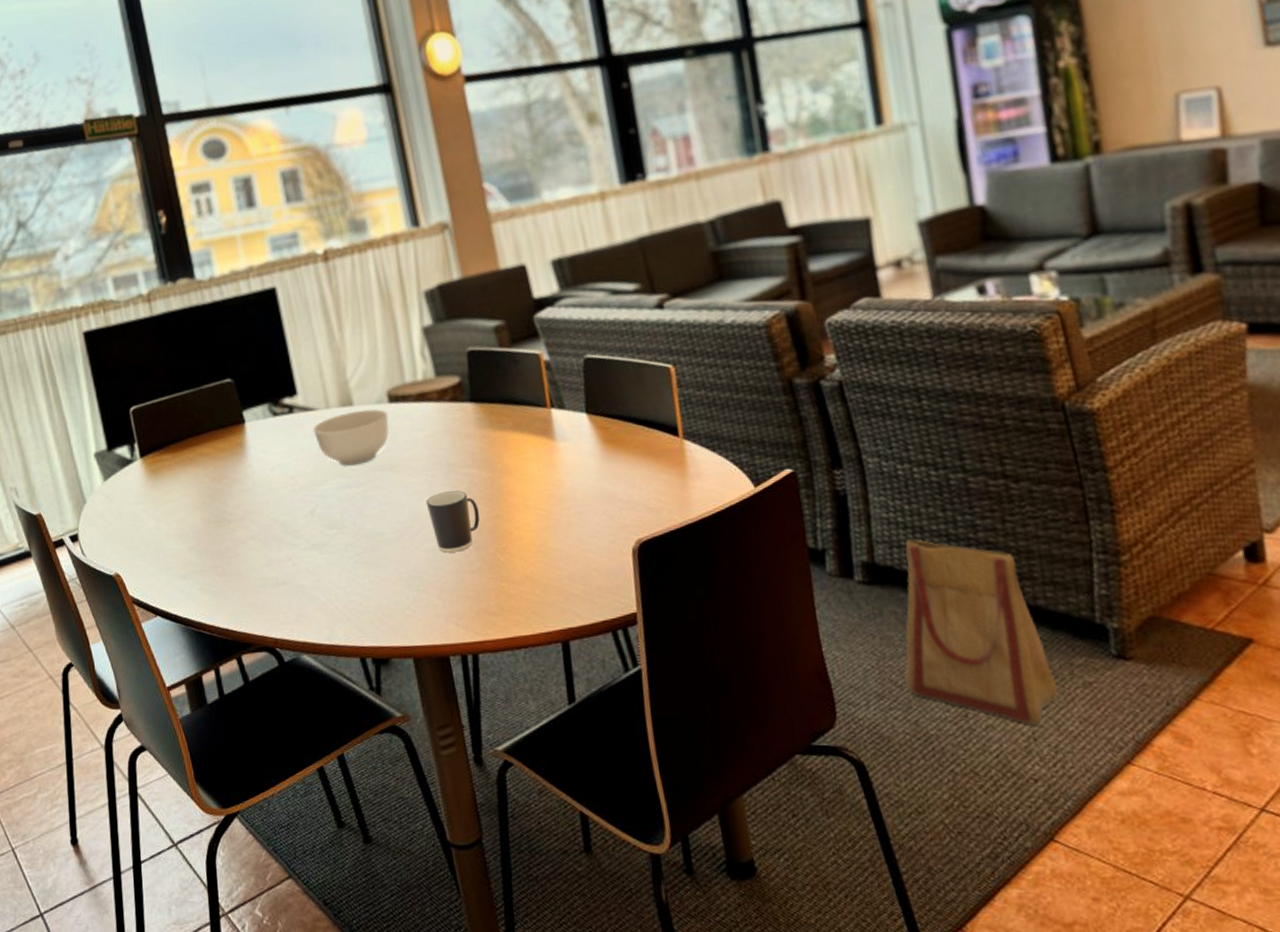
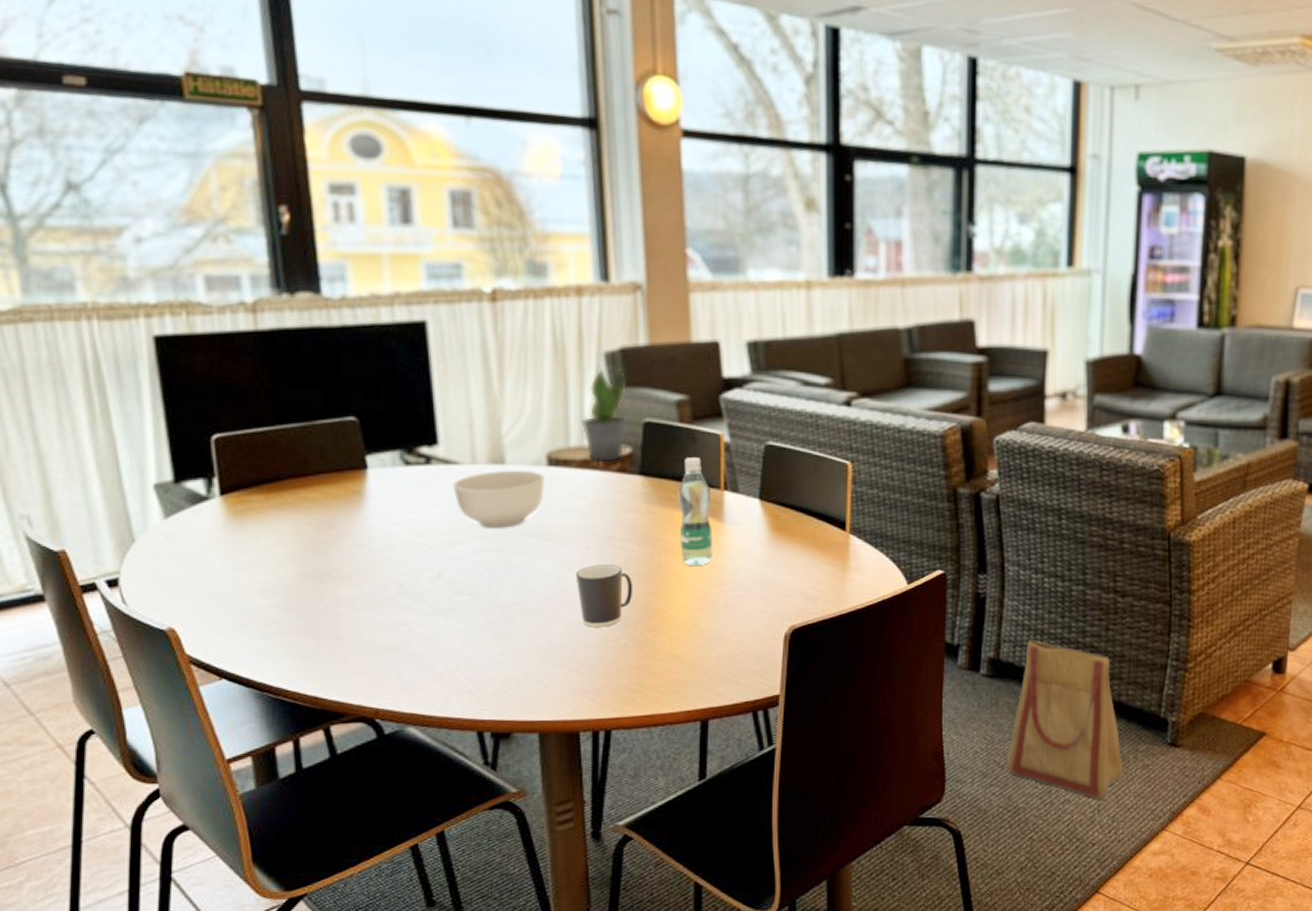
potted plant: none [412,304,454,395] -> present [581,368,627,463]
bottle: none [507,379,549,486] -> present [678,458,712,565]

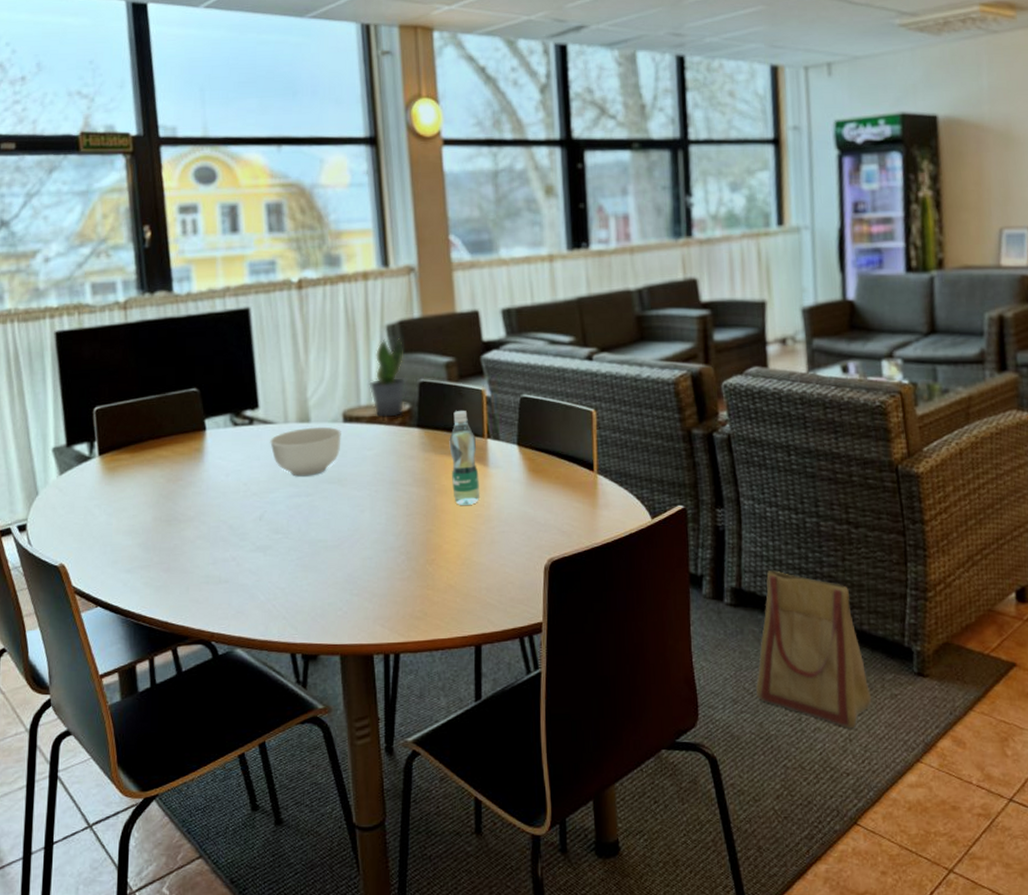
mug: present [575,563,632,627] -> none [367,505,414,561]

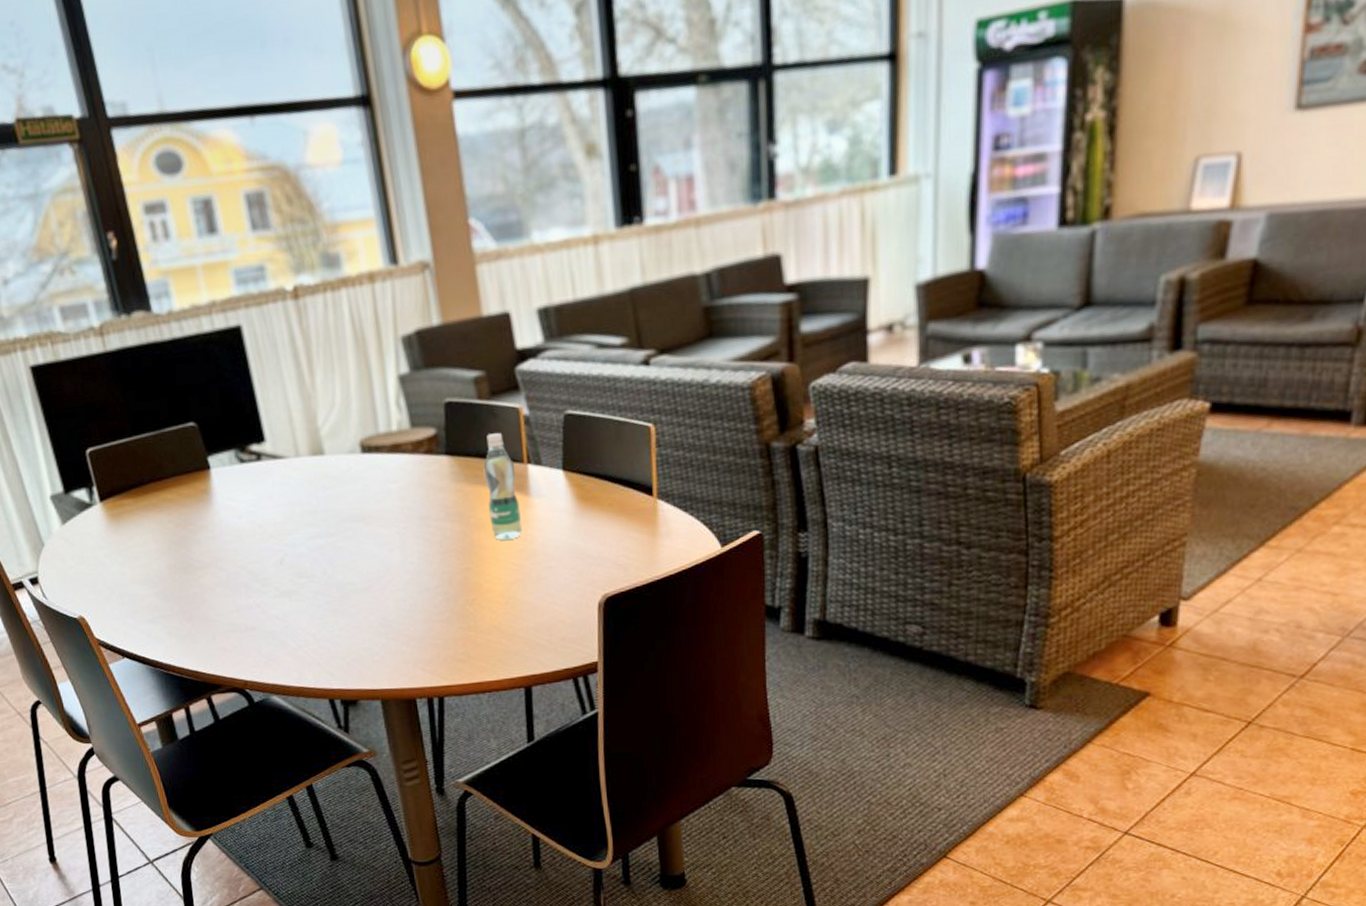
bowl: present [270,426,341,477] -> none [282,459,361,516]
potted plant: present [369,338,406,418] -> none [386,351,430,447]
shopping bag: present [756,570,872,729] -> none [839,599,973,764]

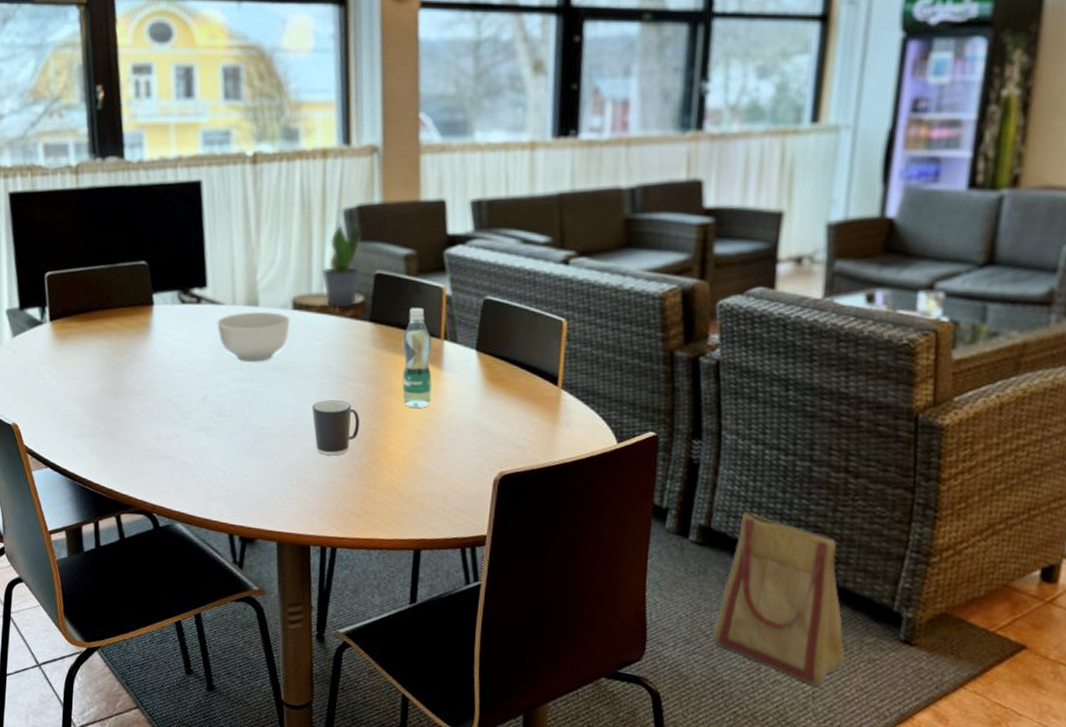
bowl: none [282,459,361,516] -> present [217,311,290,362]
potted plant: none [386,351,430,447] -> present [321,224,362,309]
mug: none [397,542,451,603] -> present [312,399,360,456]
shopping bag: none [839,599,973,764] -> present [713,512,845,687]

